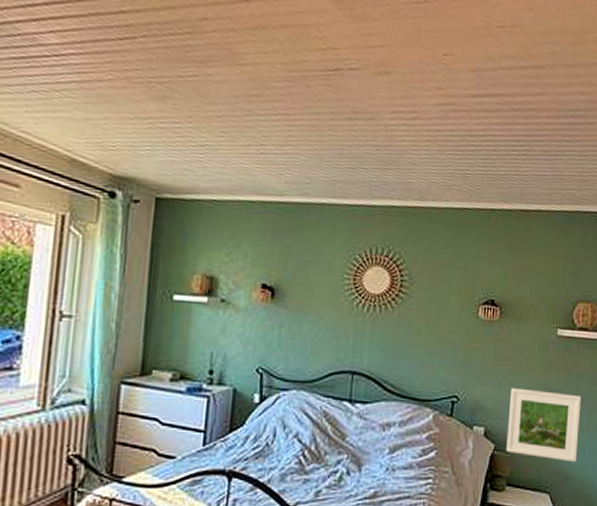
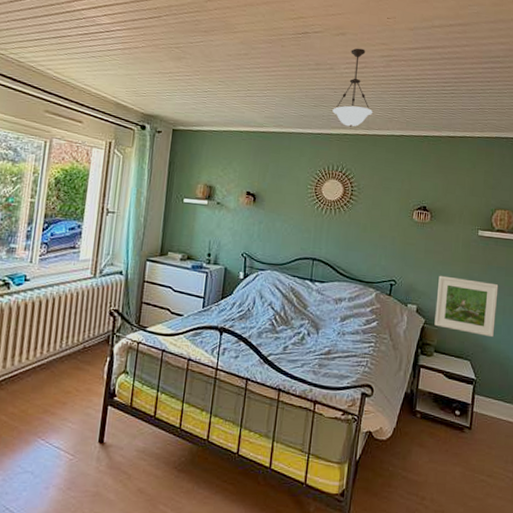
pendant light: none [375,92,426,197] -> present [332,48,372,127]

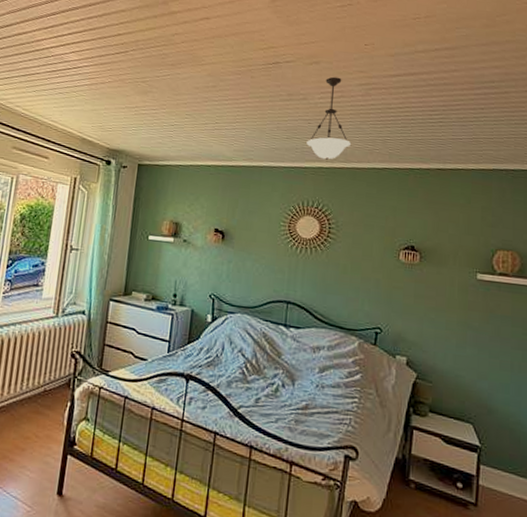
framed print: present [434,275,499,338] -> none [428,323,504,398]

